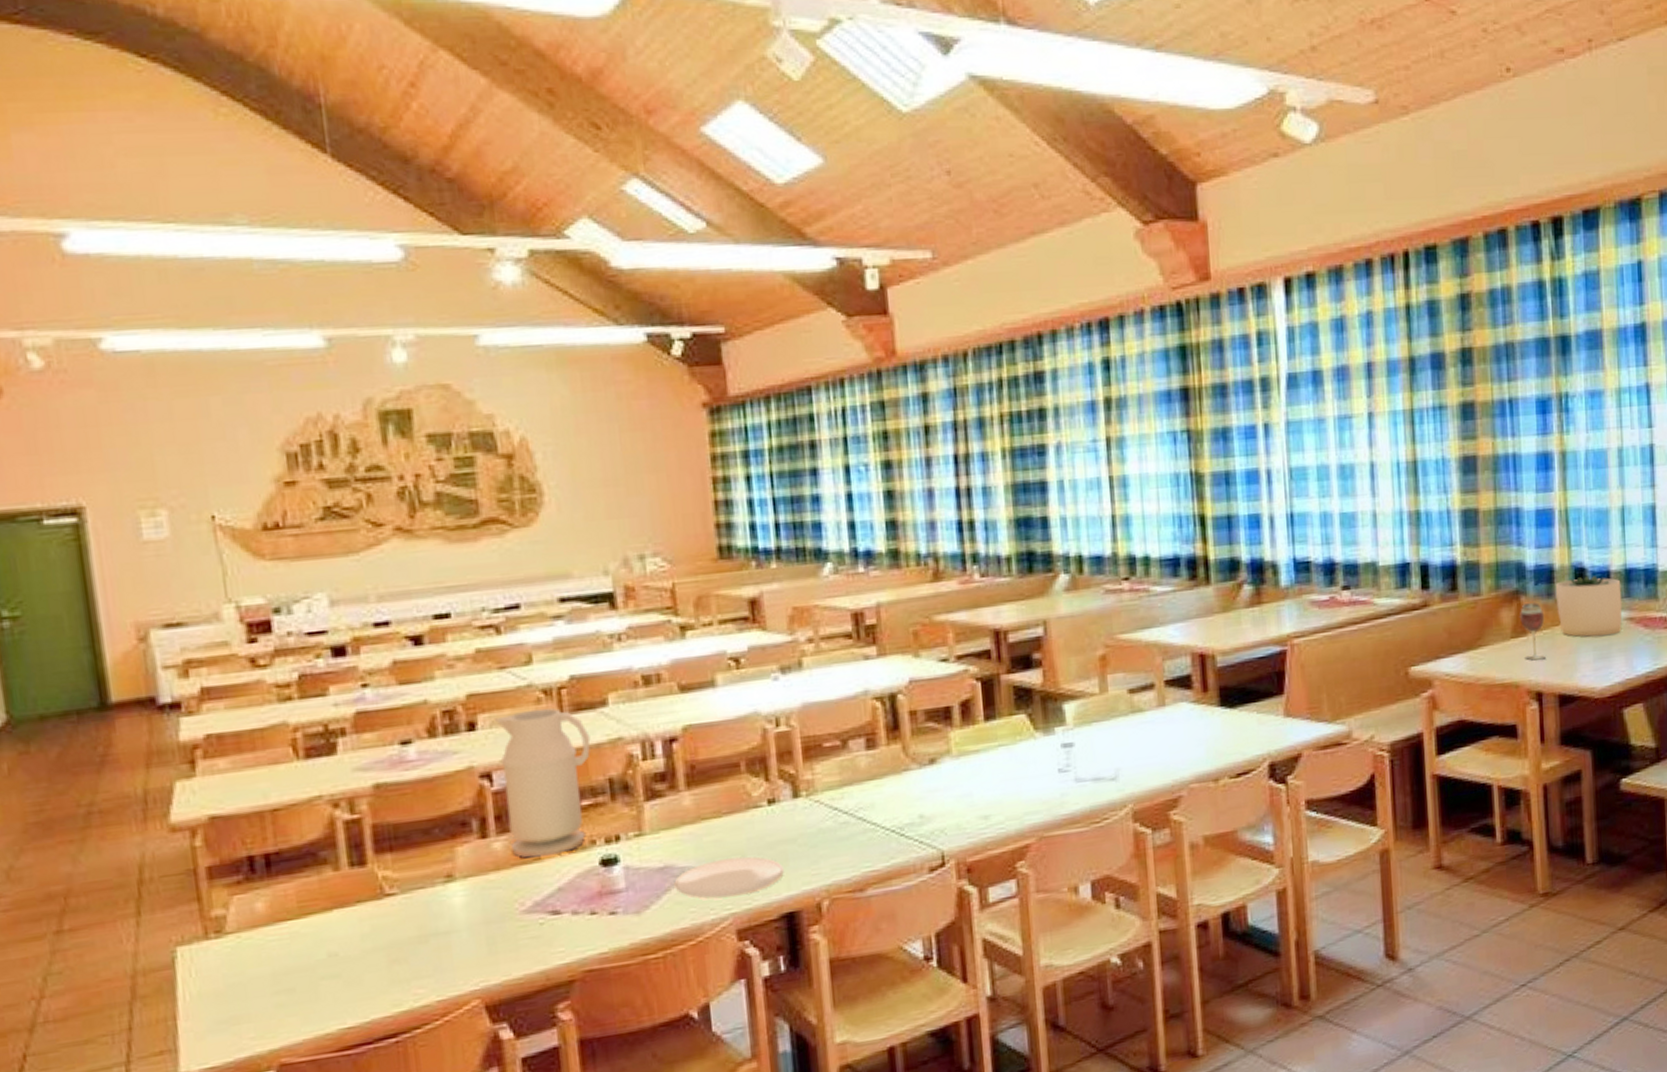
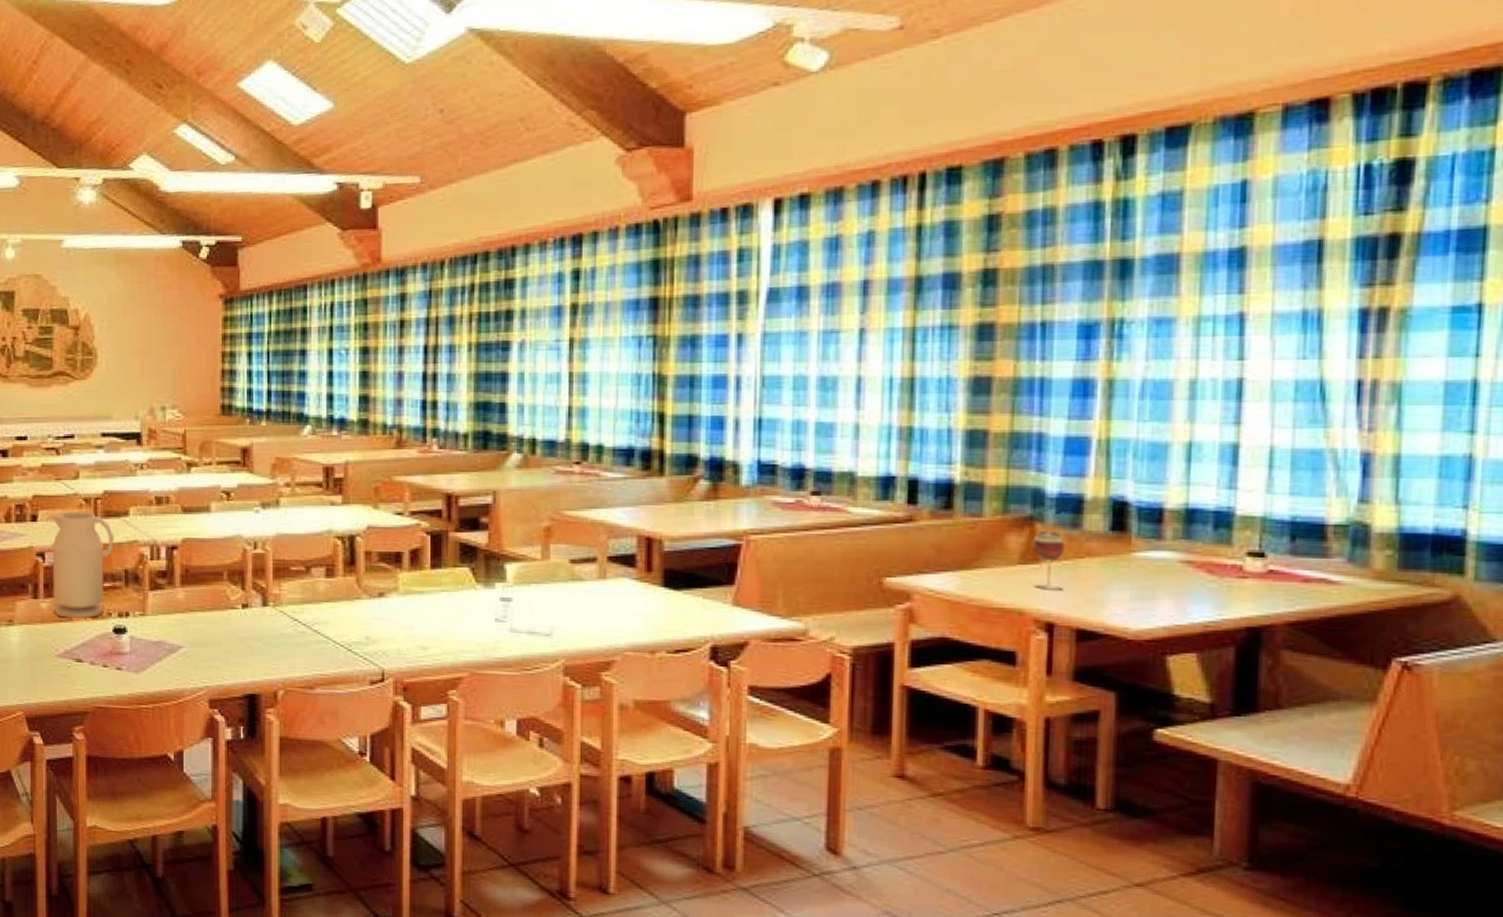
plate: present [674,856,784,900] -> none [165,643,250,675]
planter: present [1556,575,1623,637] -> none [1084,510,1179,576]

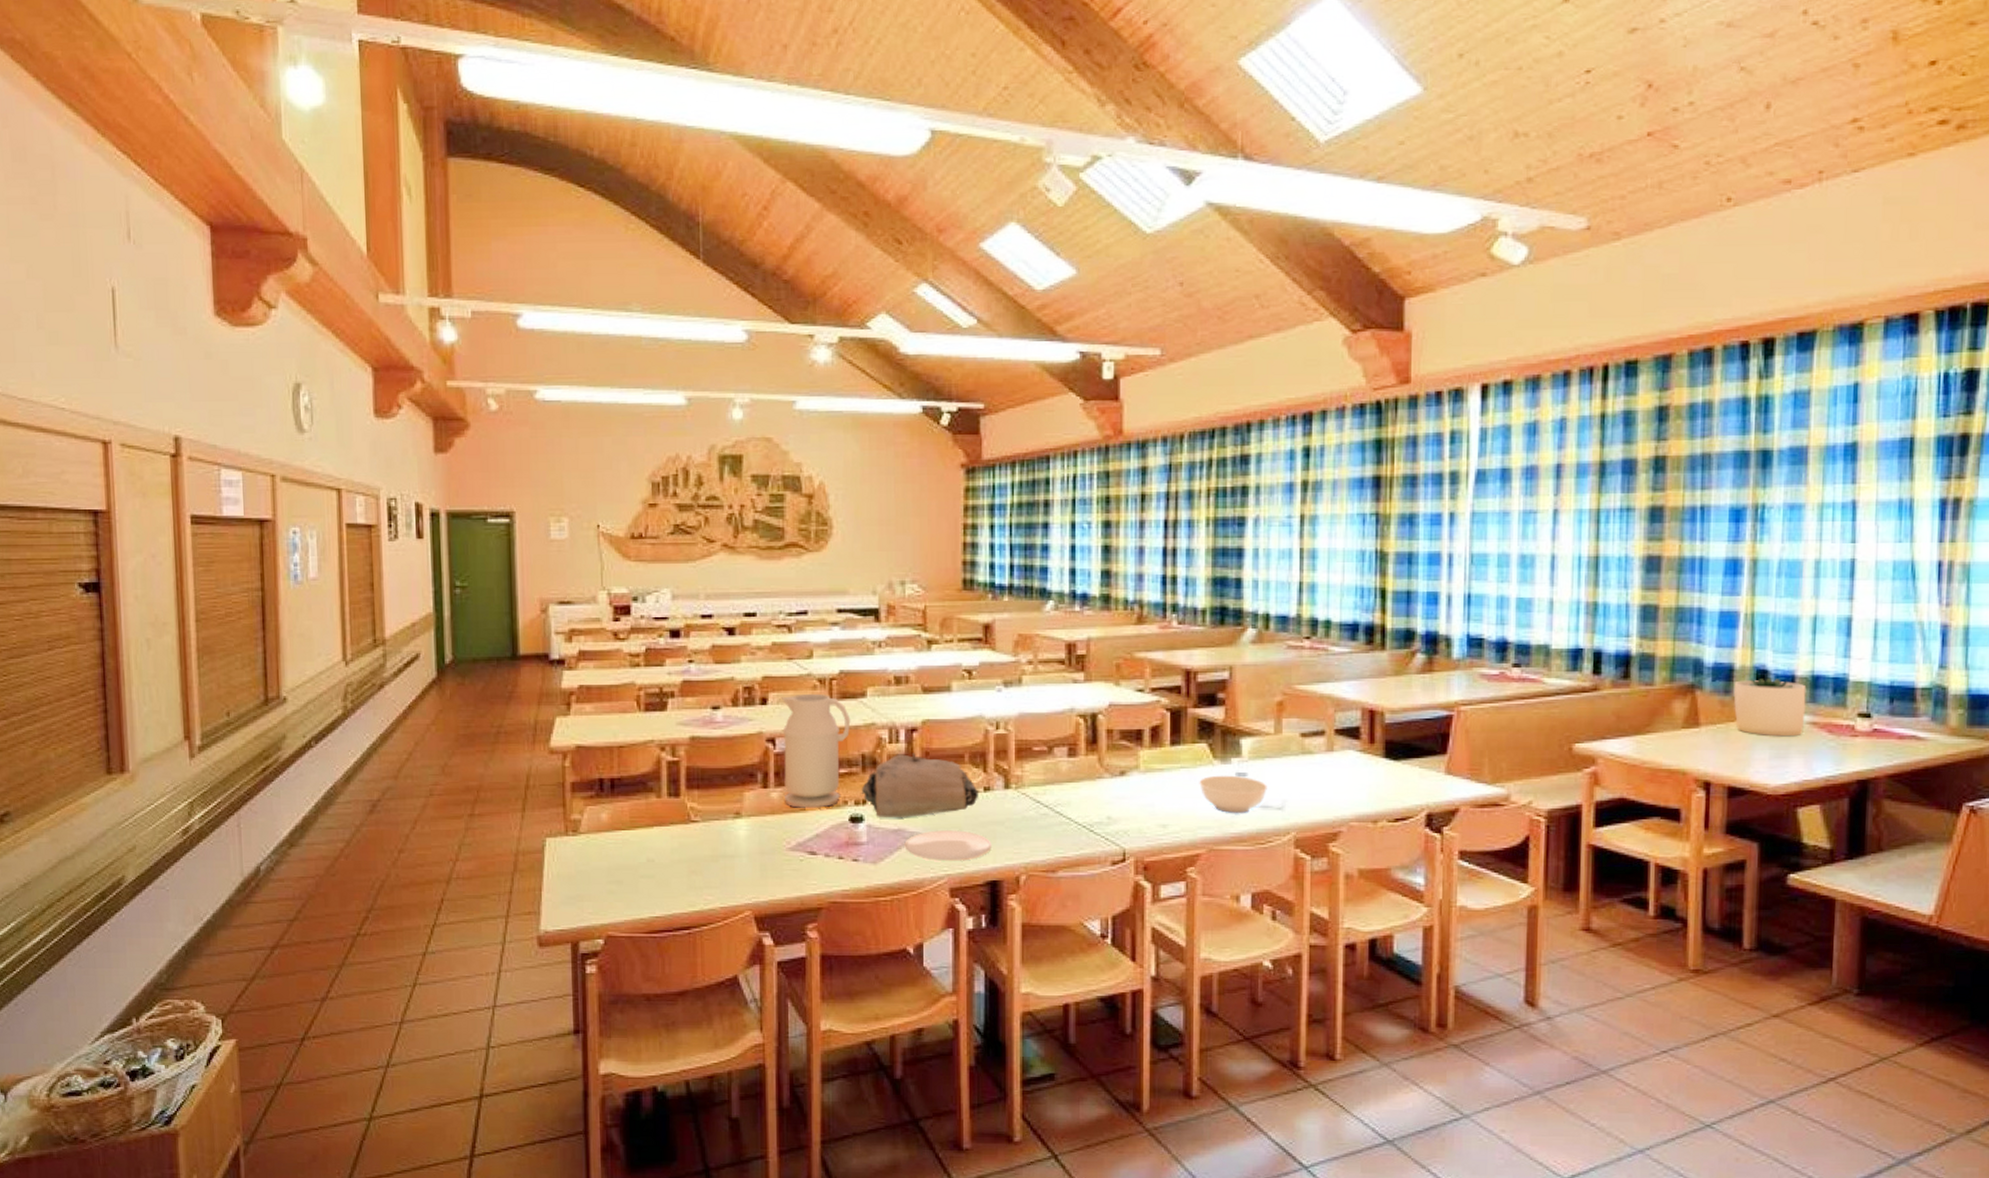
bag: none [124,569,237,630] -> present [861,753,978,817]
plate: none [165,643,250,675] -> present [904,830,992,862]
bowl: none [461,599,534,638] -> present [1199,775,1267,813]
wineglass: present [1031,531,1066,592] -> none [1692,698,1720,753]
planter: none [1084,510,1179,576] -> present [1734,677,1806,737]

